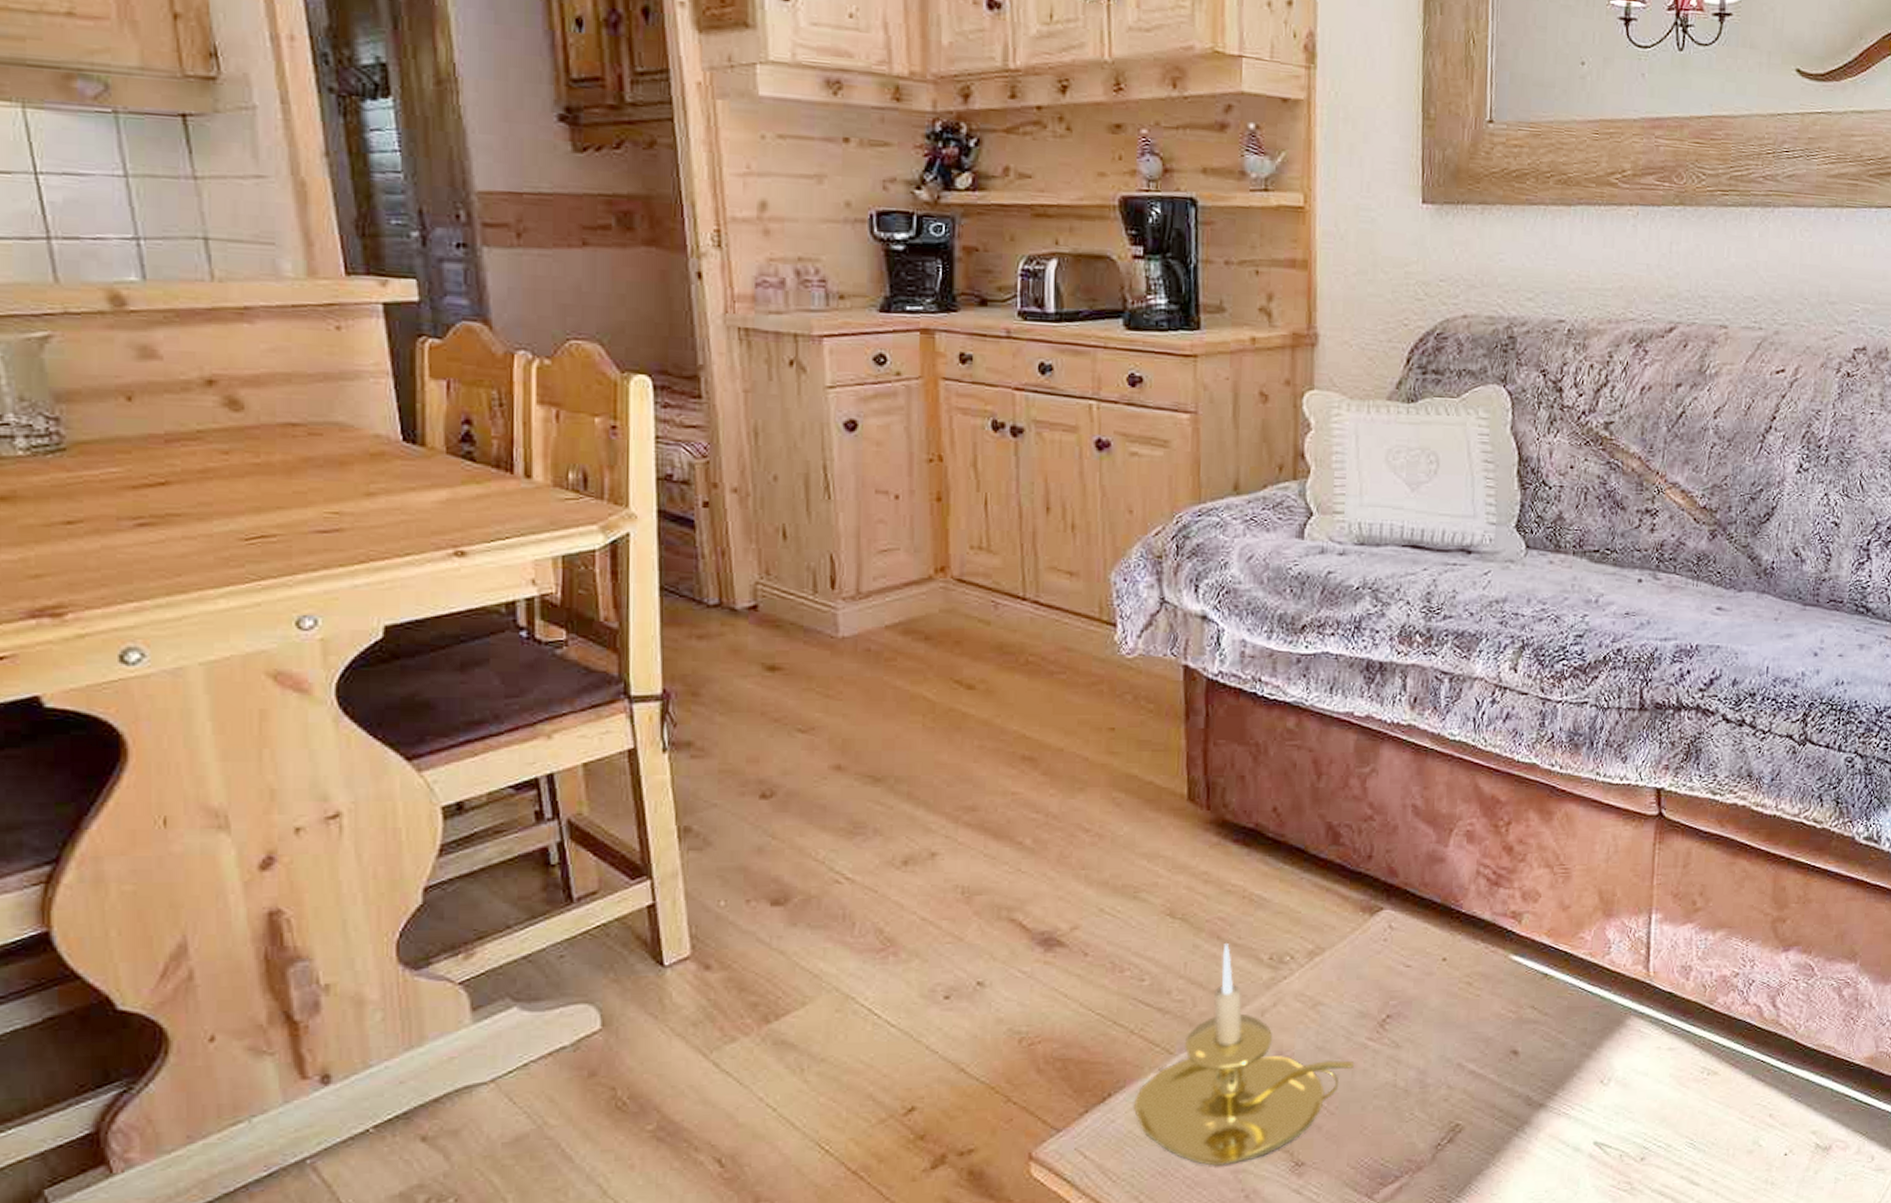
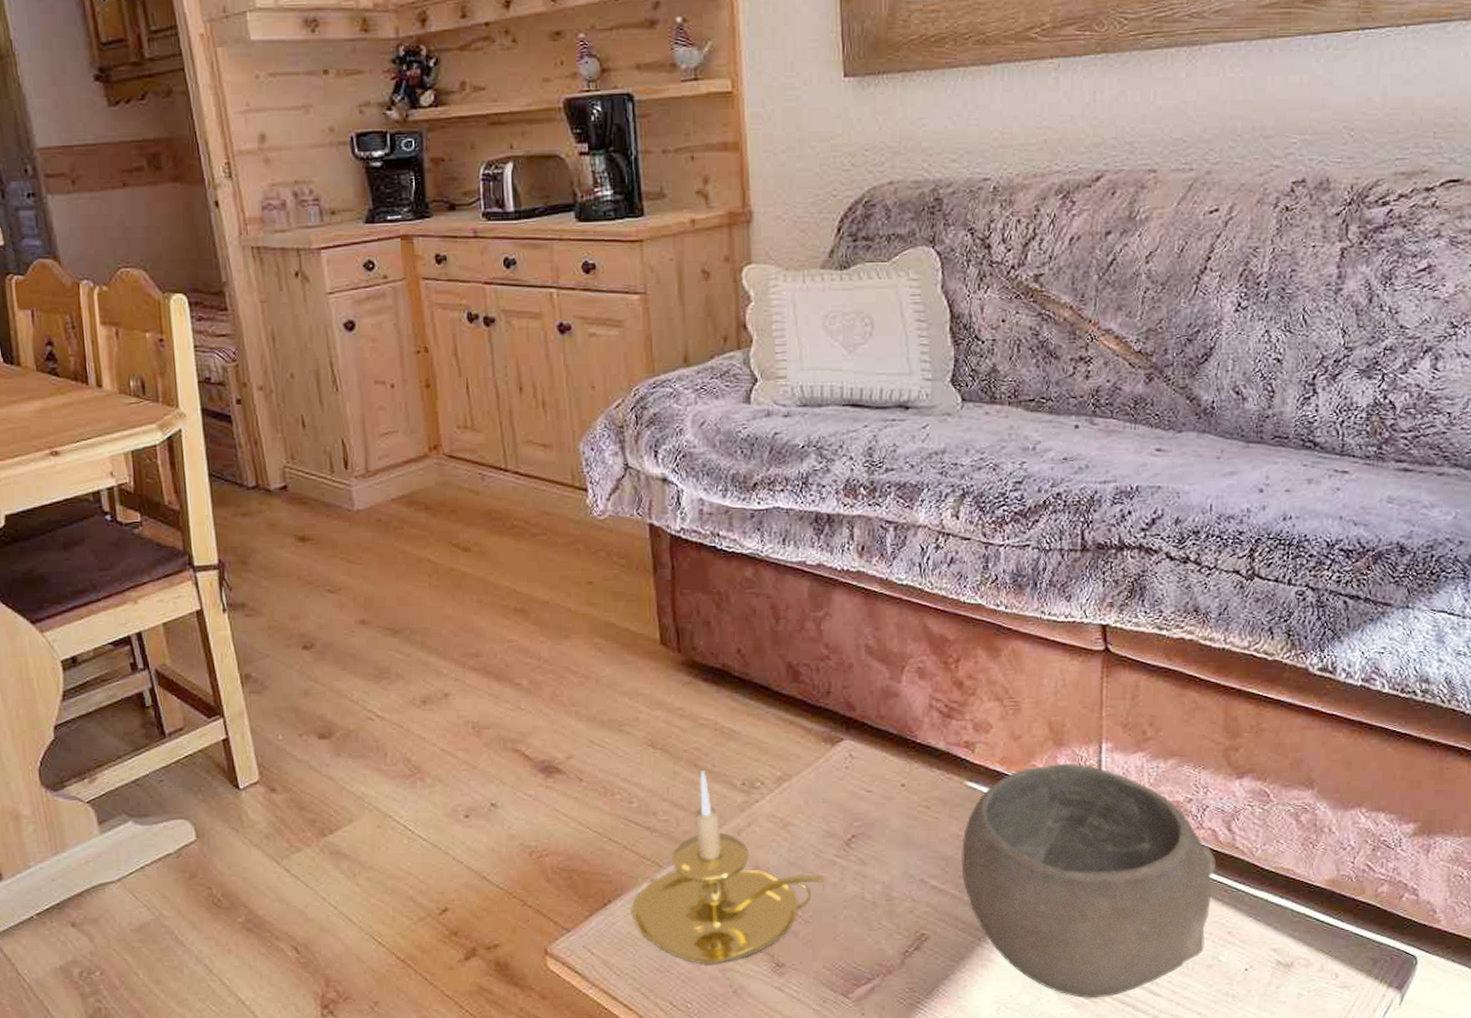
bowl: none [1502,935,1761,1191] -> present [961,763,1217,999]

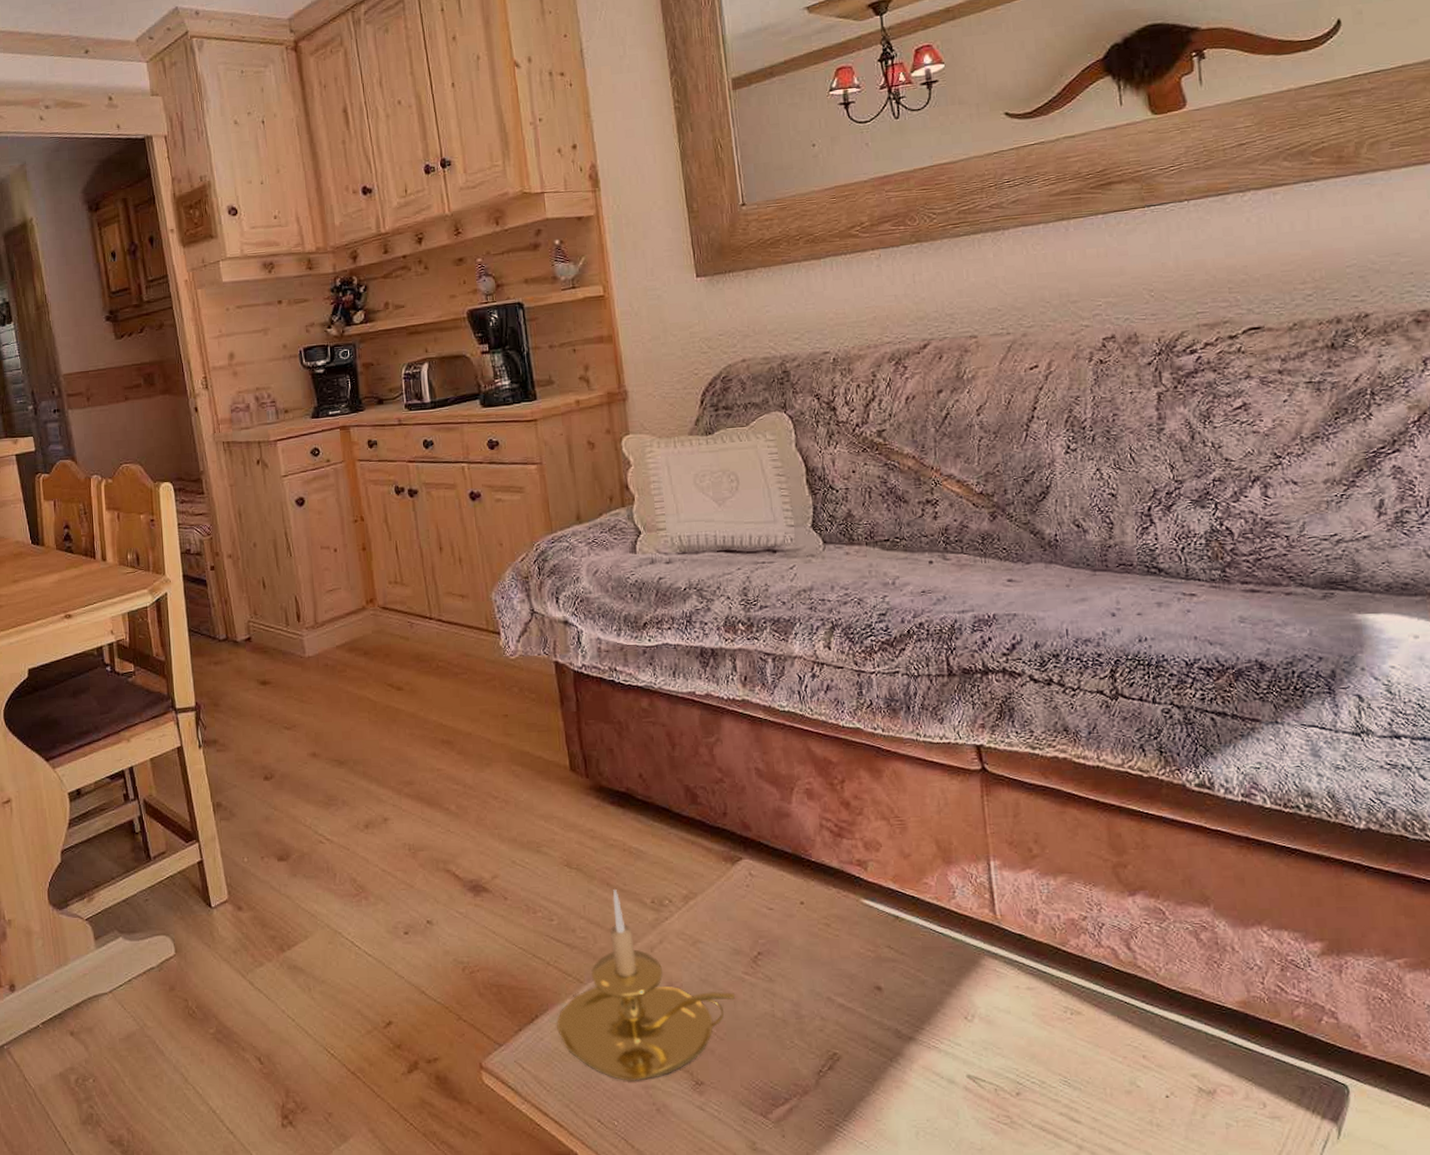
bowl: present [961,763,1217,999] -> none [864,880,1121,1124]

